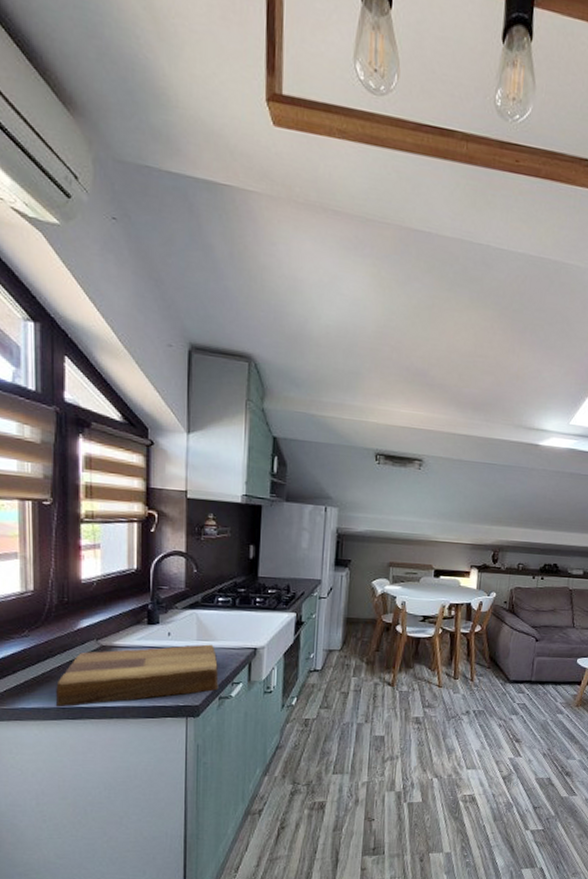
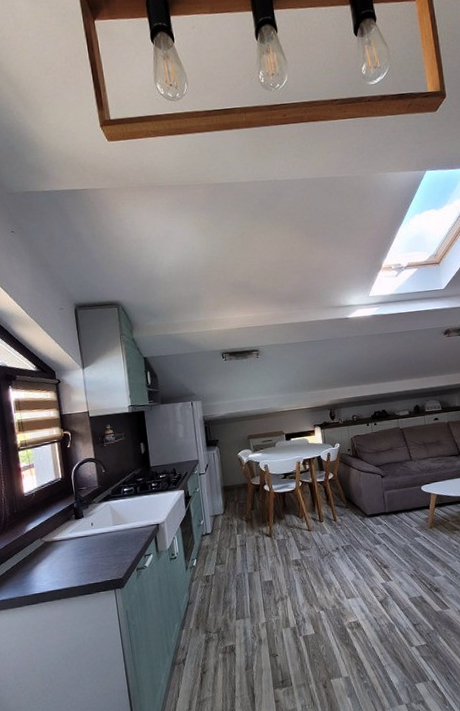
cutting board: present [55,644,219,707] -> none [17,527,135,597]

